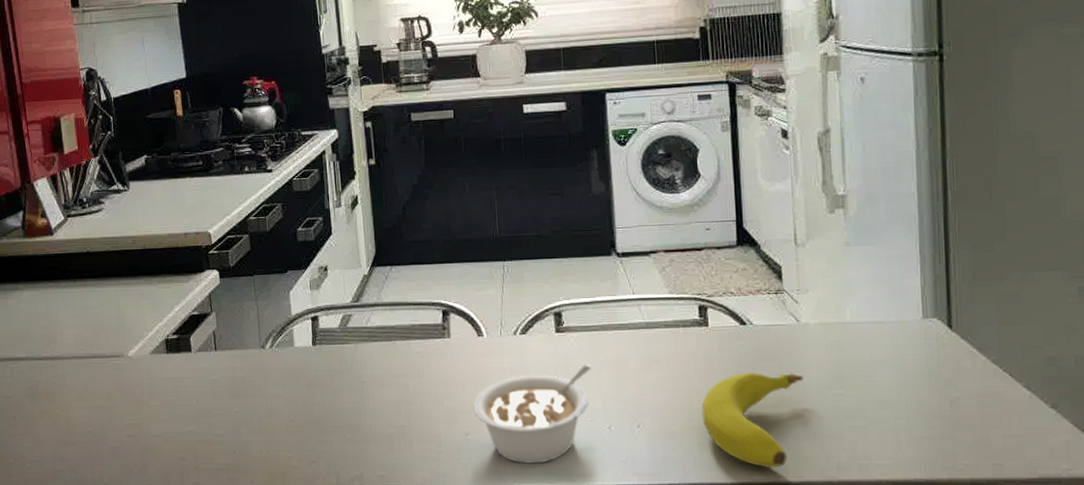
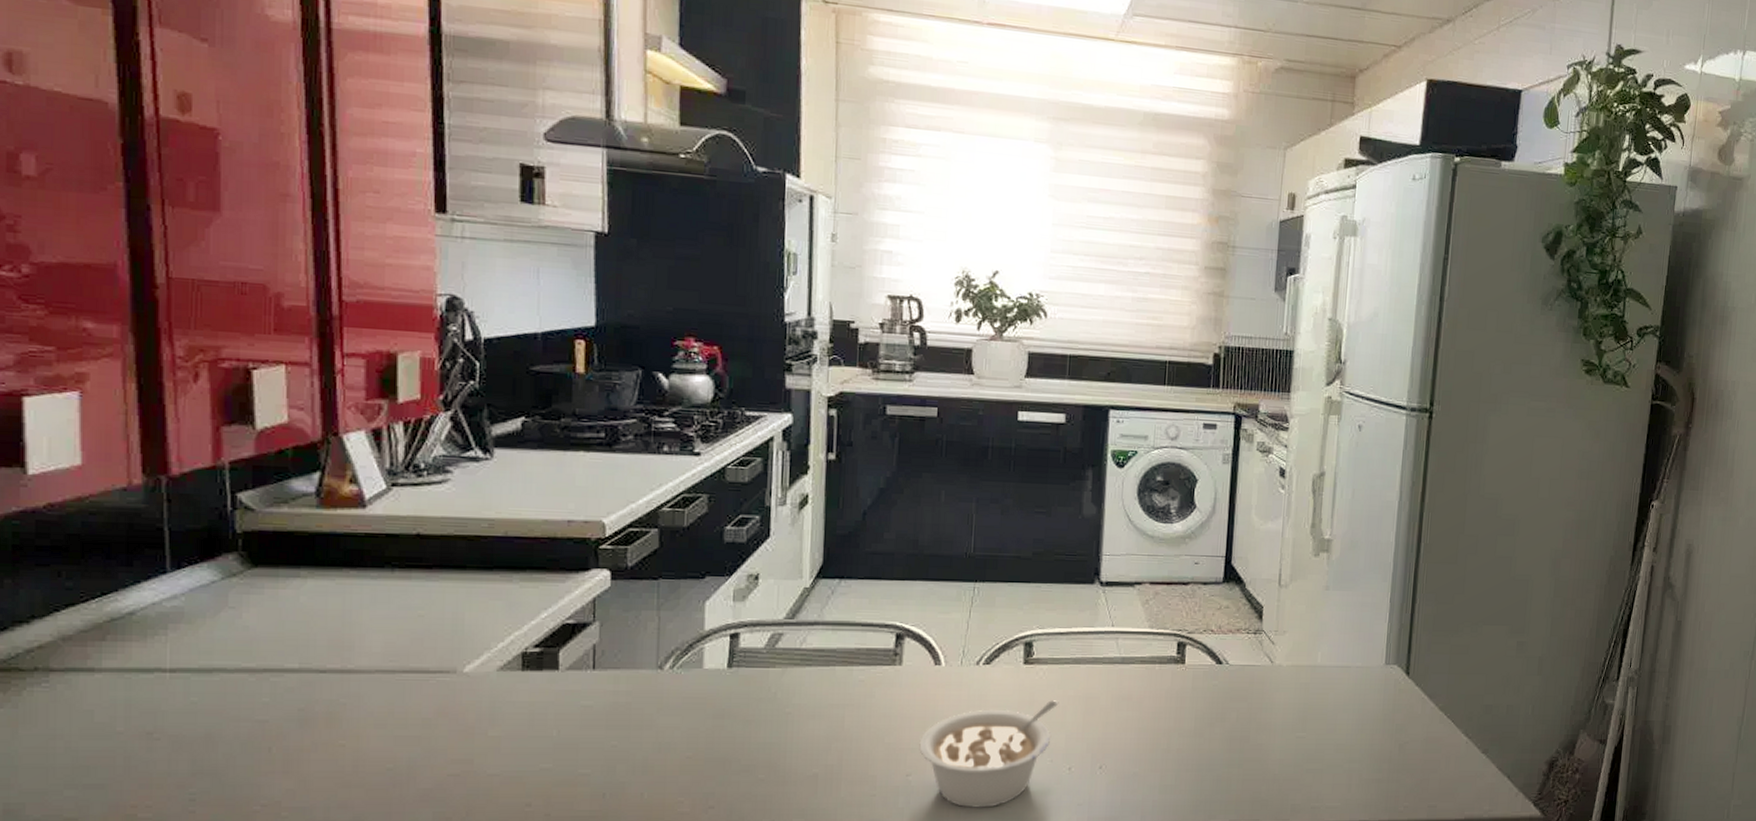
fruit: present [701,373,804,468] -> none [1167,713,1271,811]

